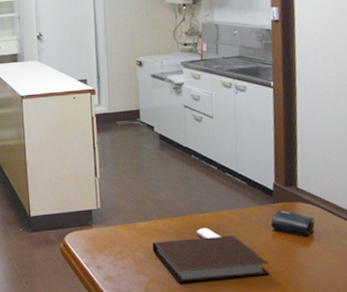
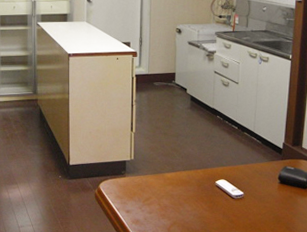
notebook: present [152,236,269,283] -> none [176,186,273,226]

